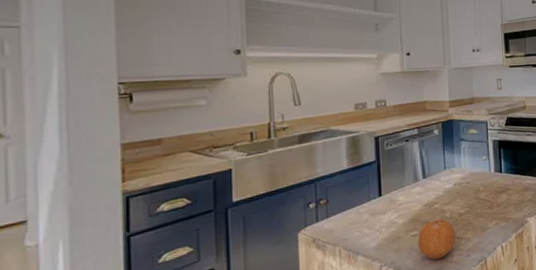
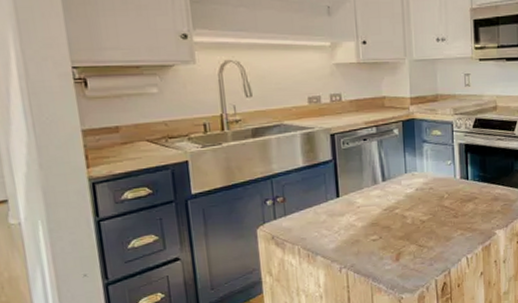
fruit: present [418,219,455,260] -> none [378,225,417,266]

